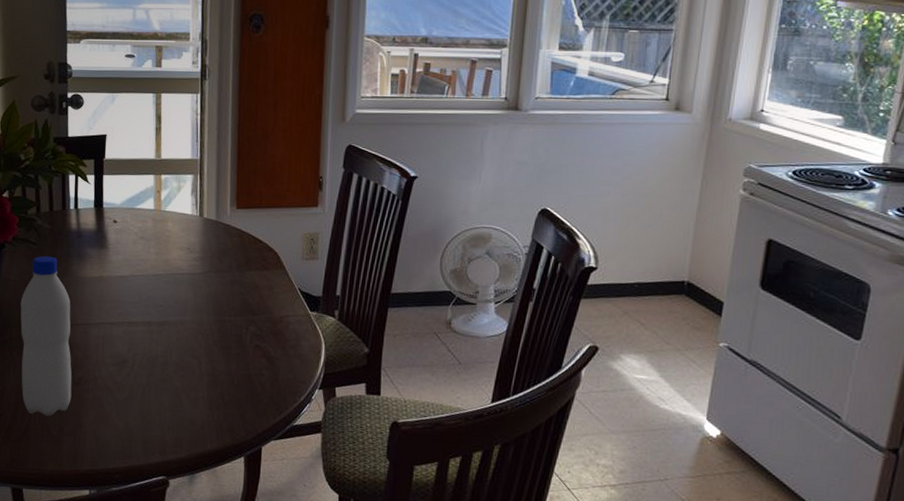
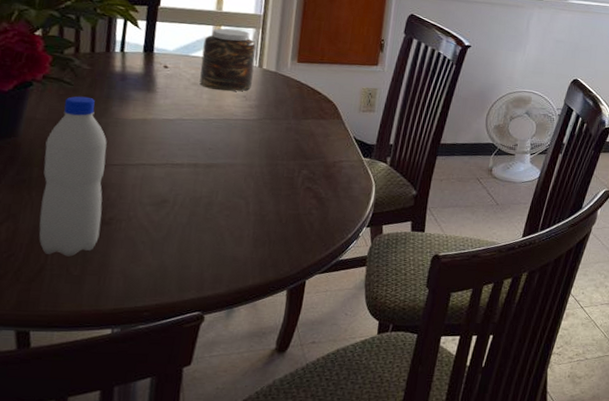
jar: none [146,177,196,244] -> present [199,28,256,92]

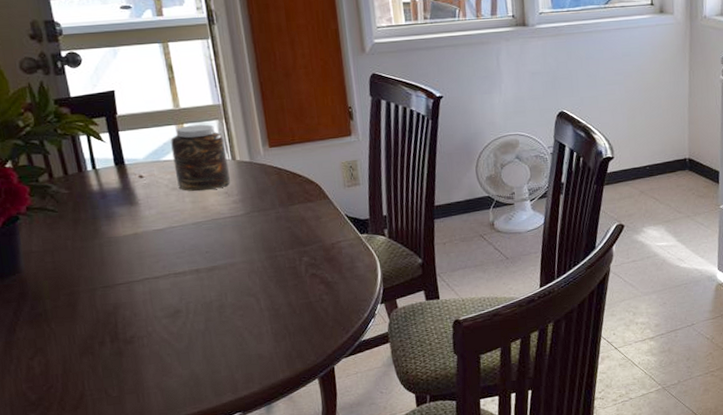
water bottle: present [39,96,107,257] -> none [48,221,126,381]

